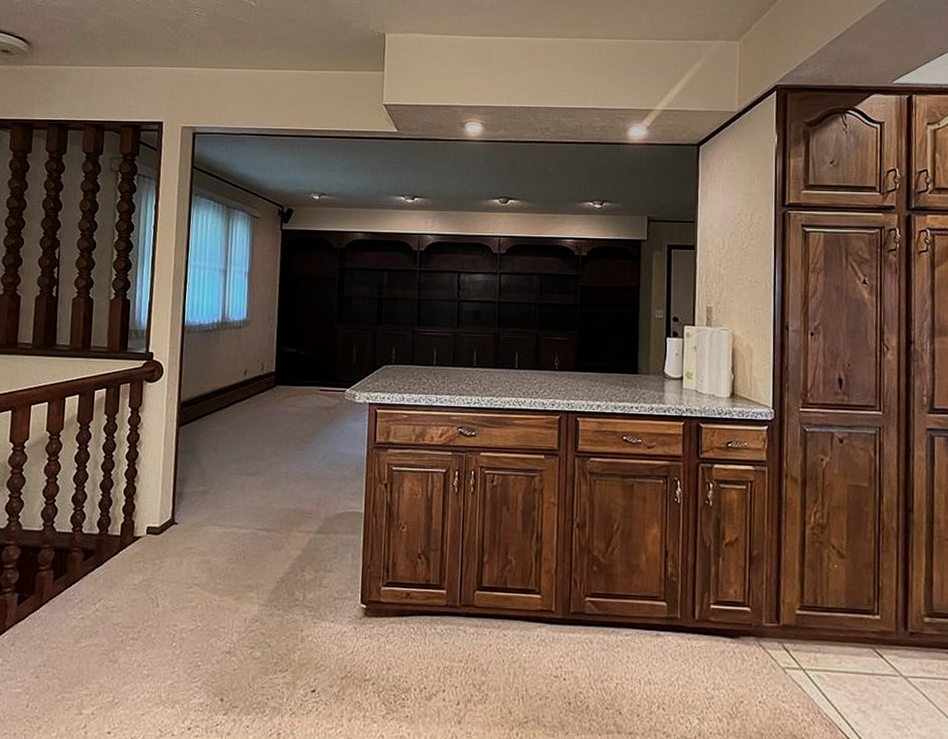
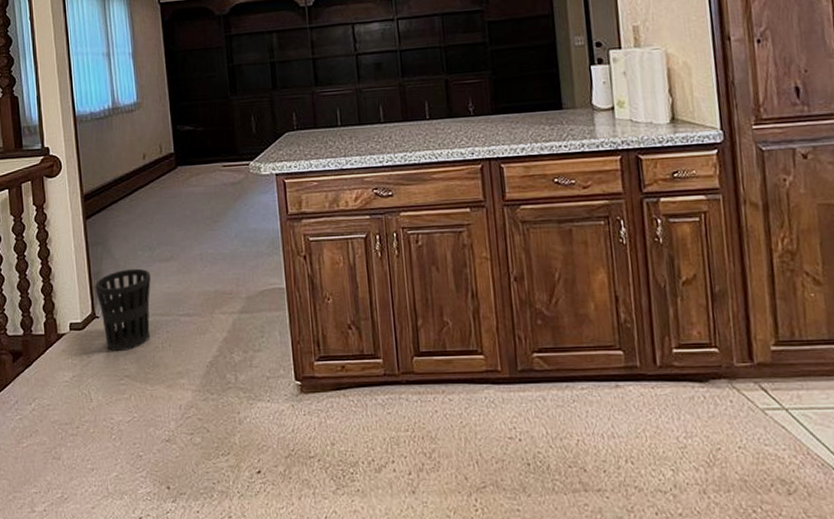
wastebasket: none [178,479,235,559] -> present [95,268,151,351]

